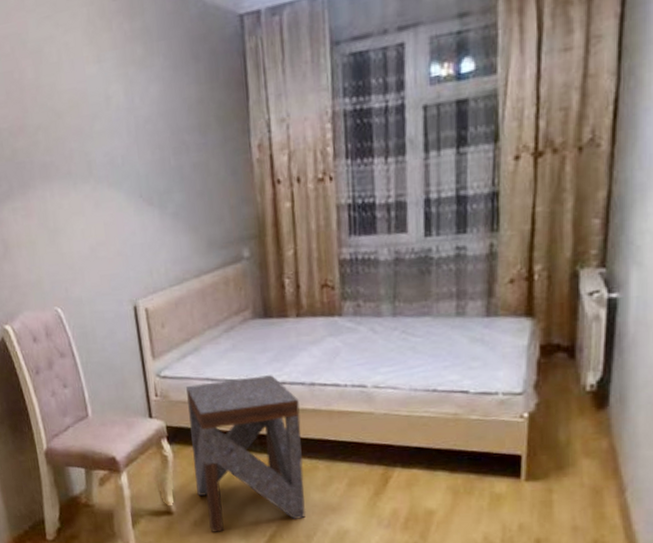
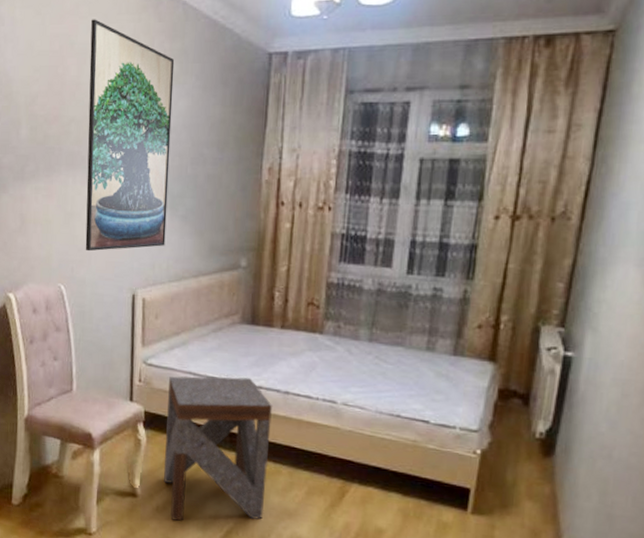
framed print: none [40,10,160,268] -> present [85,19,175,252]

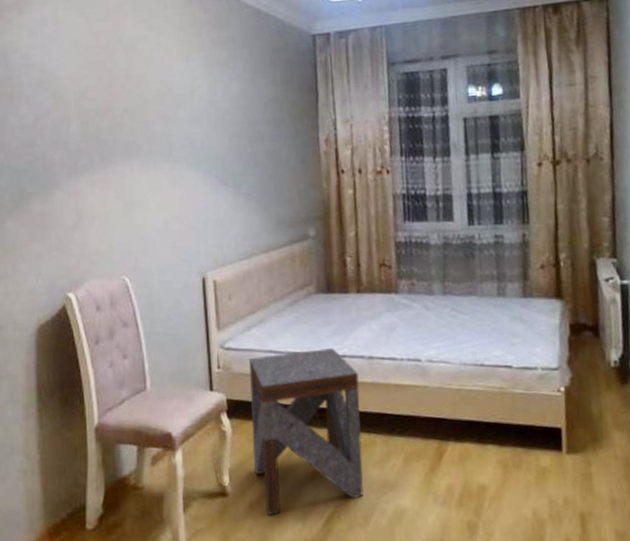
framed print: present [85,19,175,252] -> none [137,15,231,240]

